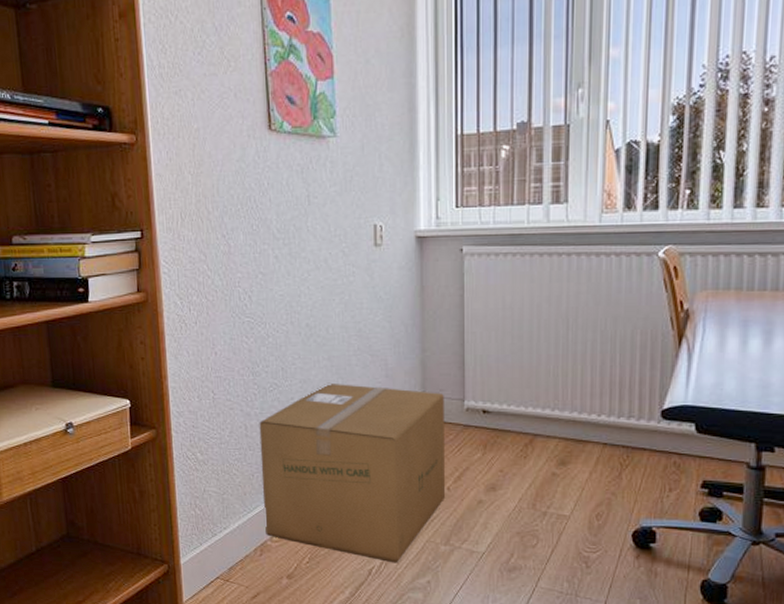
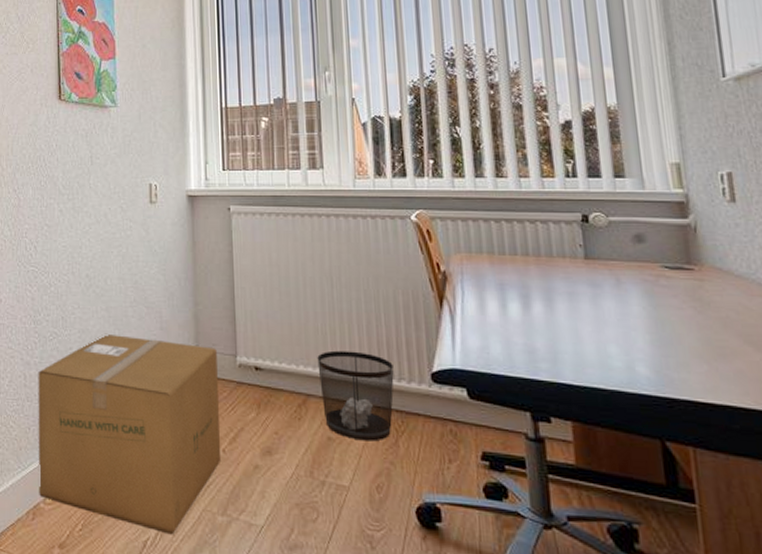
waste bin: none [547,392,624,475] -> present [317,350,394,441]

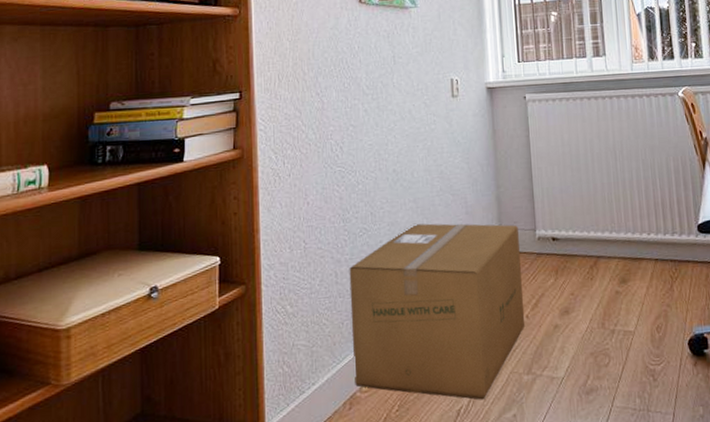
waste bin: present [317,350,394,441] -> none [605,213,669,290]

